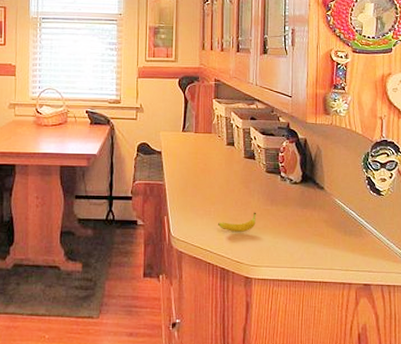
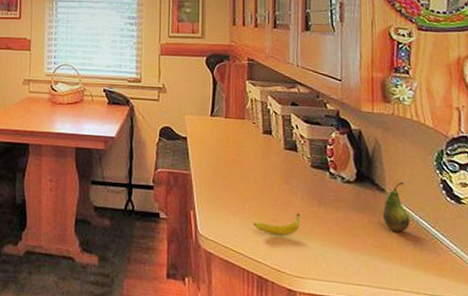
fruit: none [321,181,342,222] -> present [382,182,410,232]

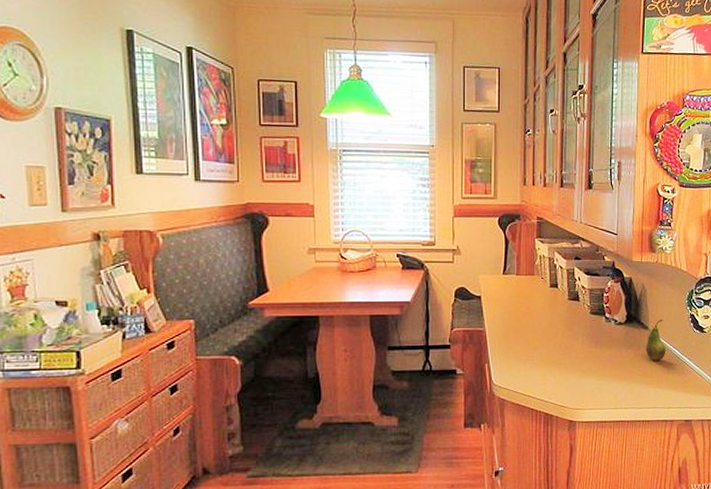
fruit: present [254,213,301,236] -> none [541,355,581,377]

